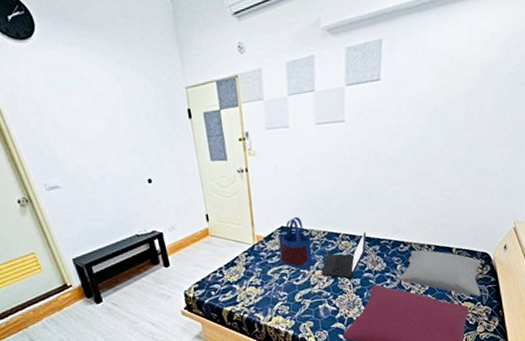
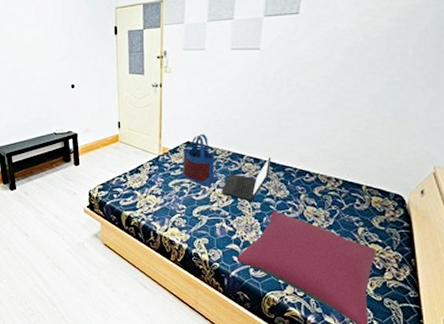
pillow: present [398,250,482,297] -> none [301,182,394,240]

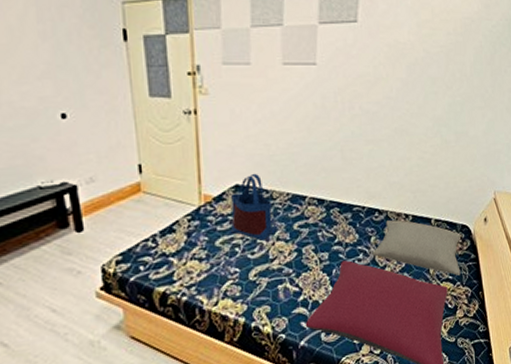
laptop: present [222,156,272,201] -> none [282,195,338,252]
pillow: none [301,182,394,240] -> present [372,220,462,276]

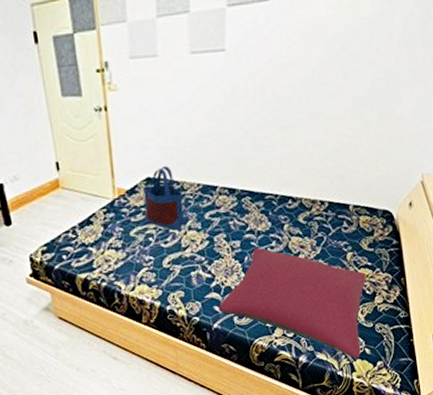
pillow: present [372,220,462,276] -> none [285,207,383,262]

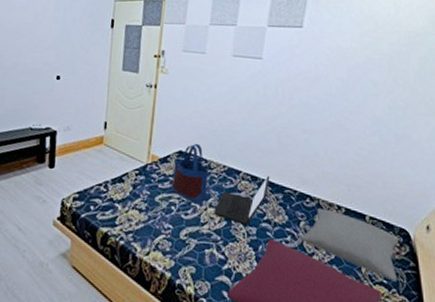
laptop: none [194,184,249,241] -> present [214,175,270,225]
pillow: none [285,207,383,262] -> present [300,208,400,282]

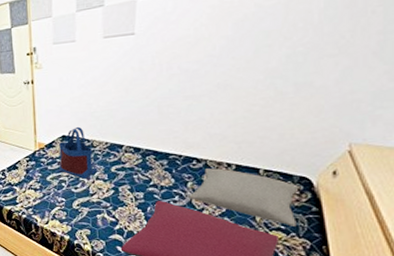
laptop: present [214,175,270,225] -> none [101,145,153,191]

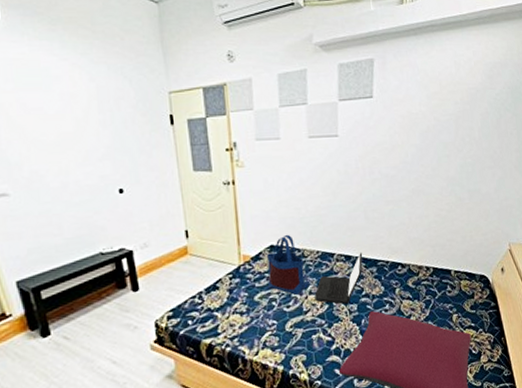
laptop: none [101,145,153,191] -> present [314,252,363,304]
pillow: present [189,168,300,226] -> none [397,272,482,323]

